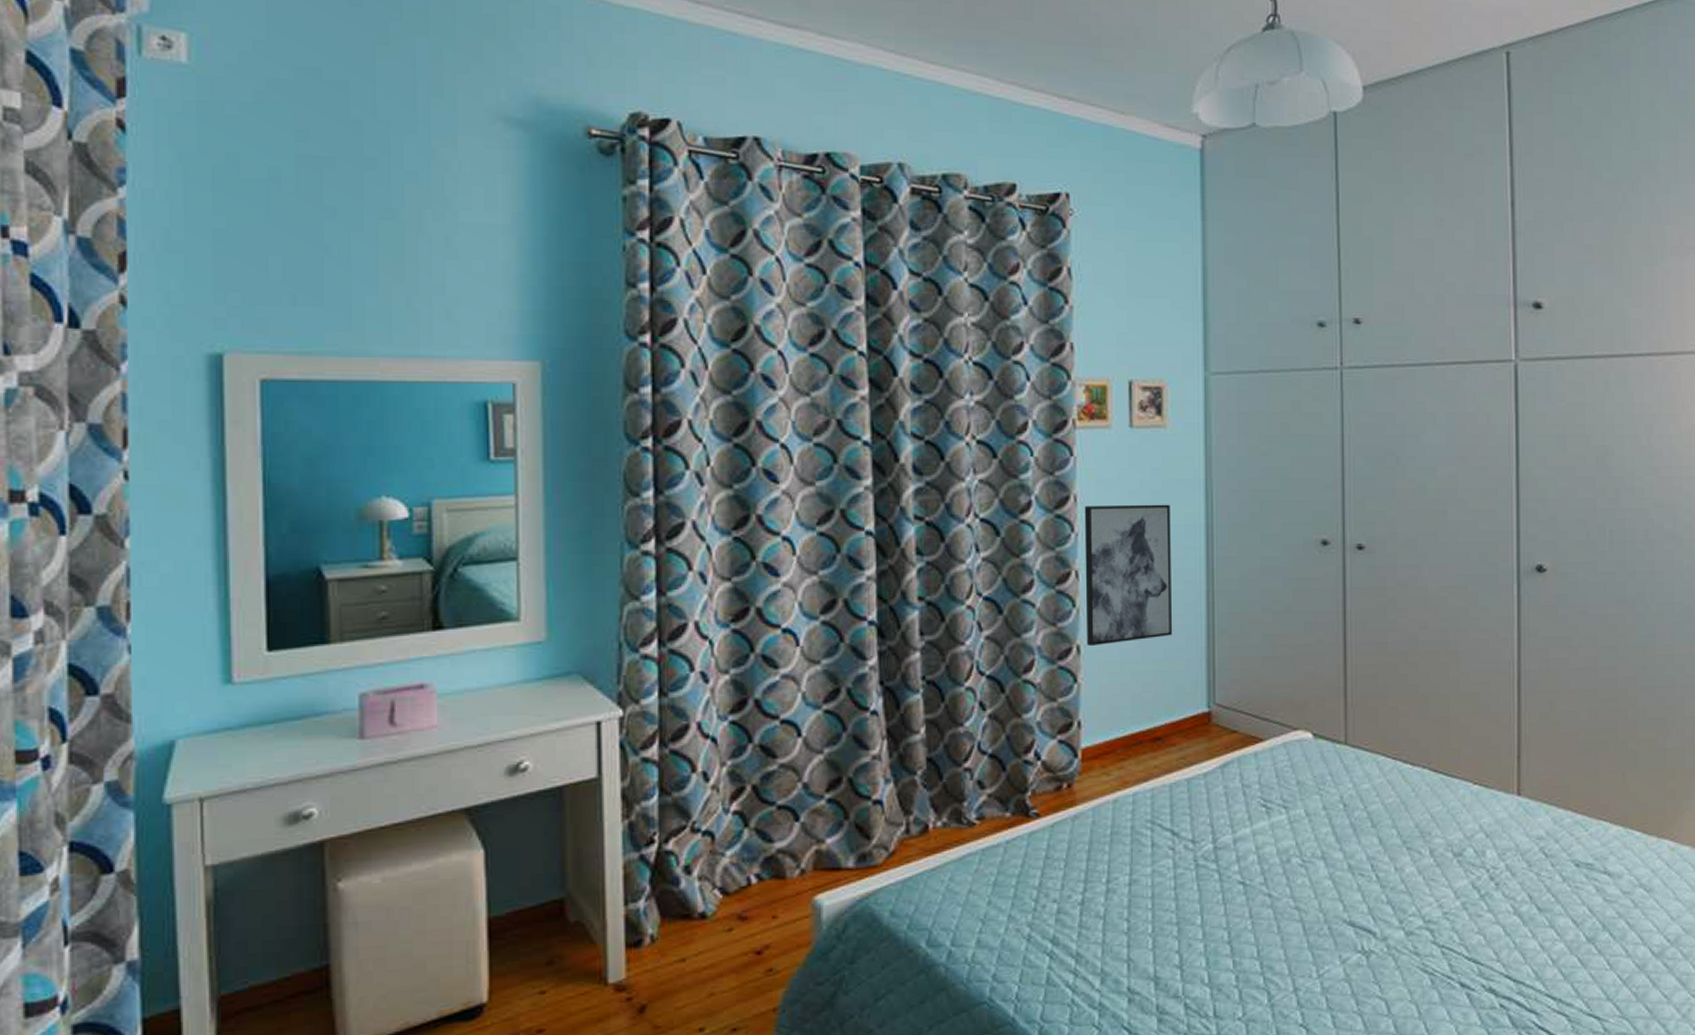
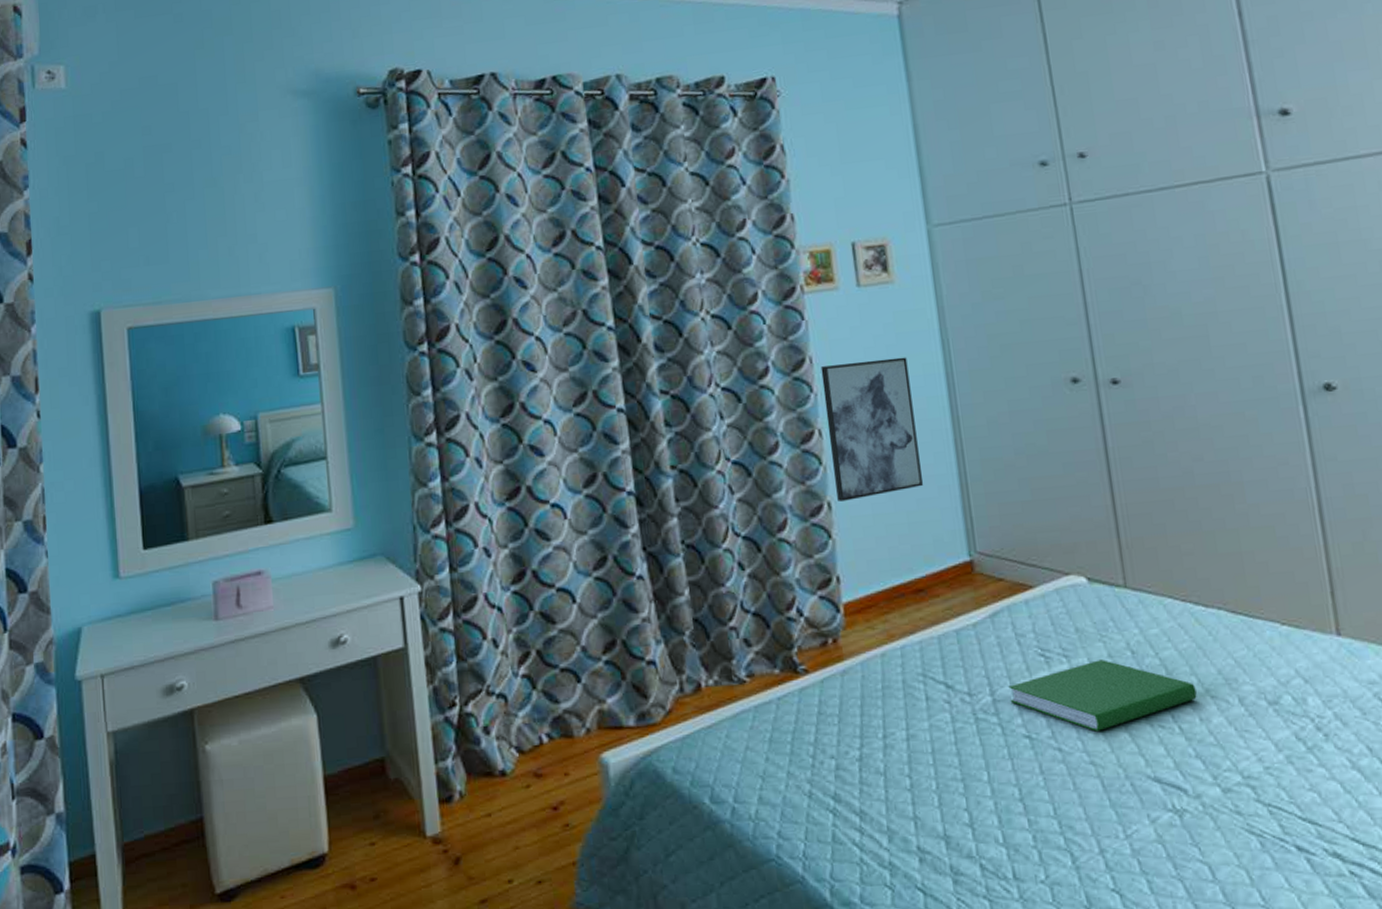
hardcover book: none [1230,811,1395,879] -> present [1008,659,1197,732]

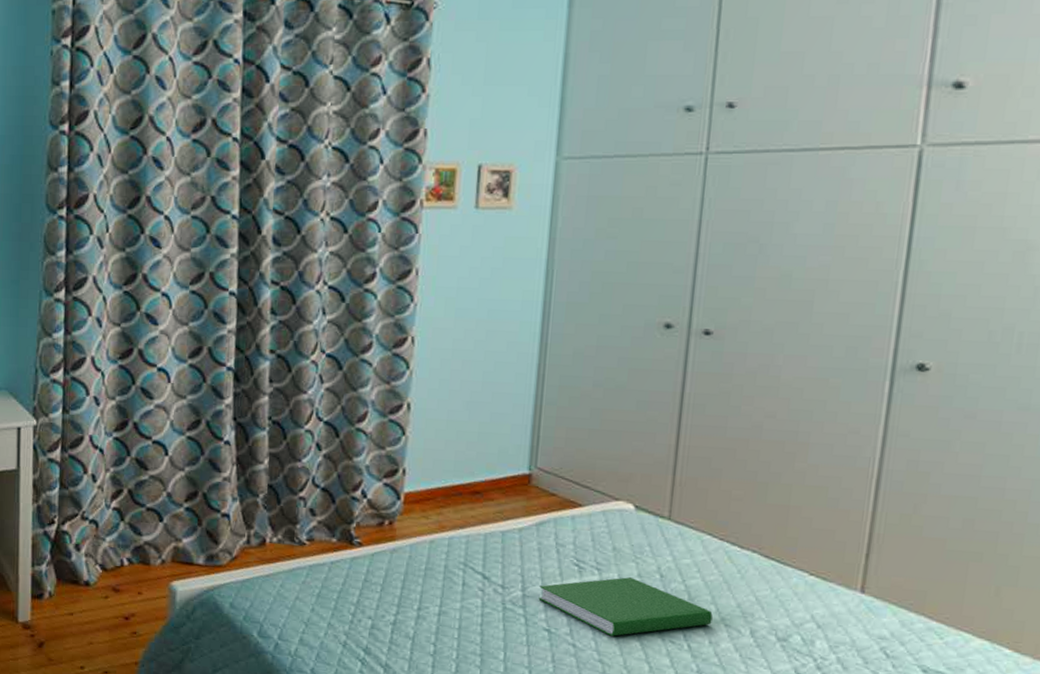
wall art: present [820,357,924,502] -> none [417,279,509,405]

